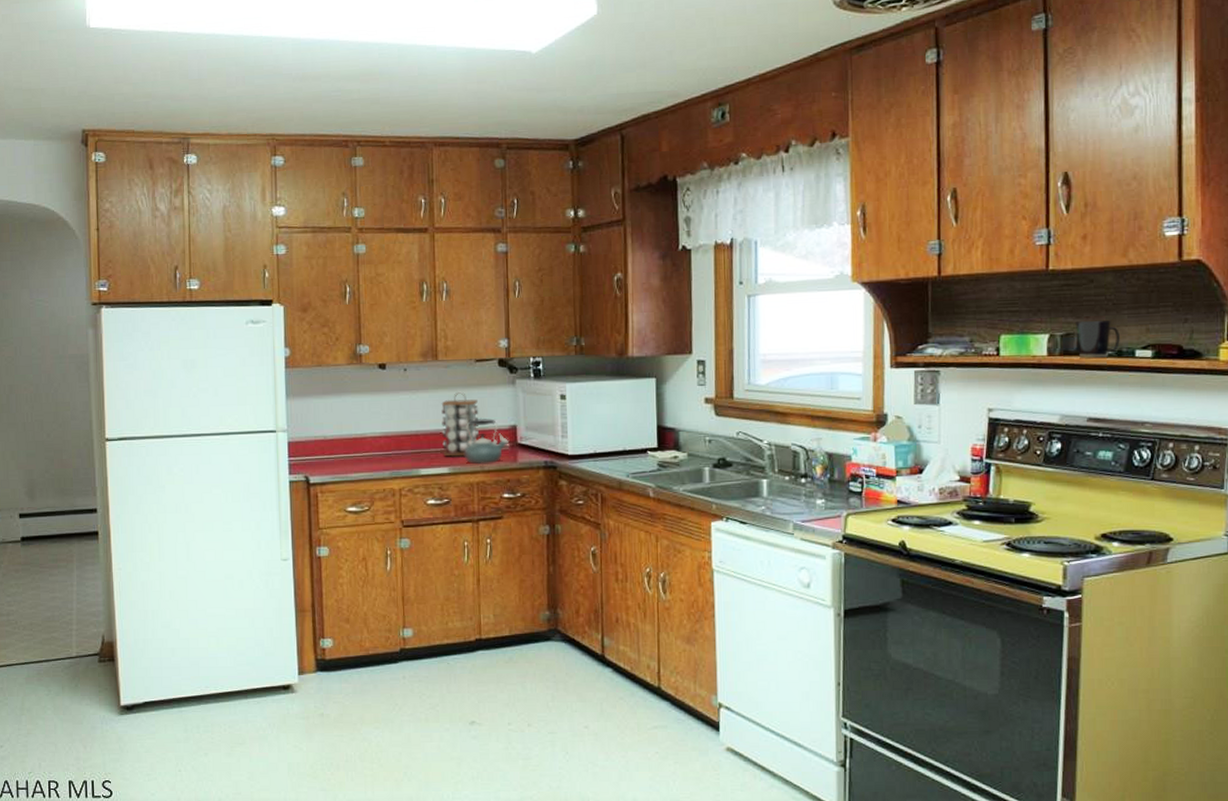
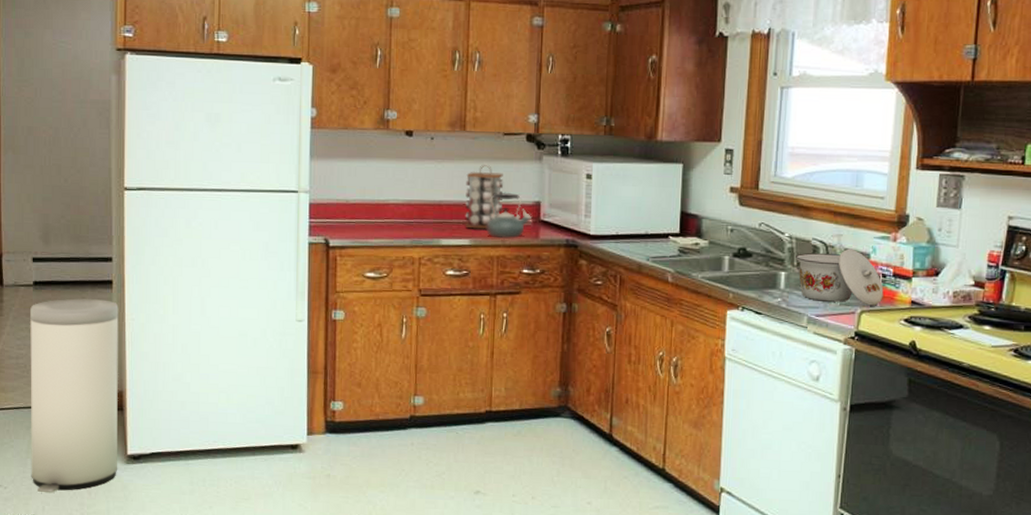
pedal bin: none [19,551,112,750] -> present [30,298,119,494]
cooking pot: none [775,451,868,508] -> present [794,248,884,306]

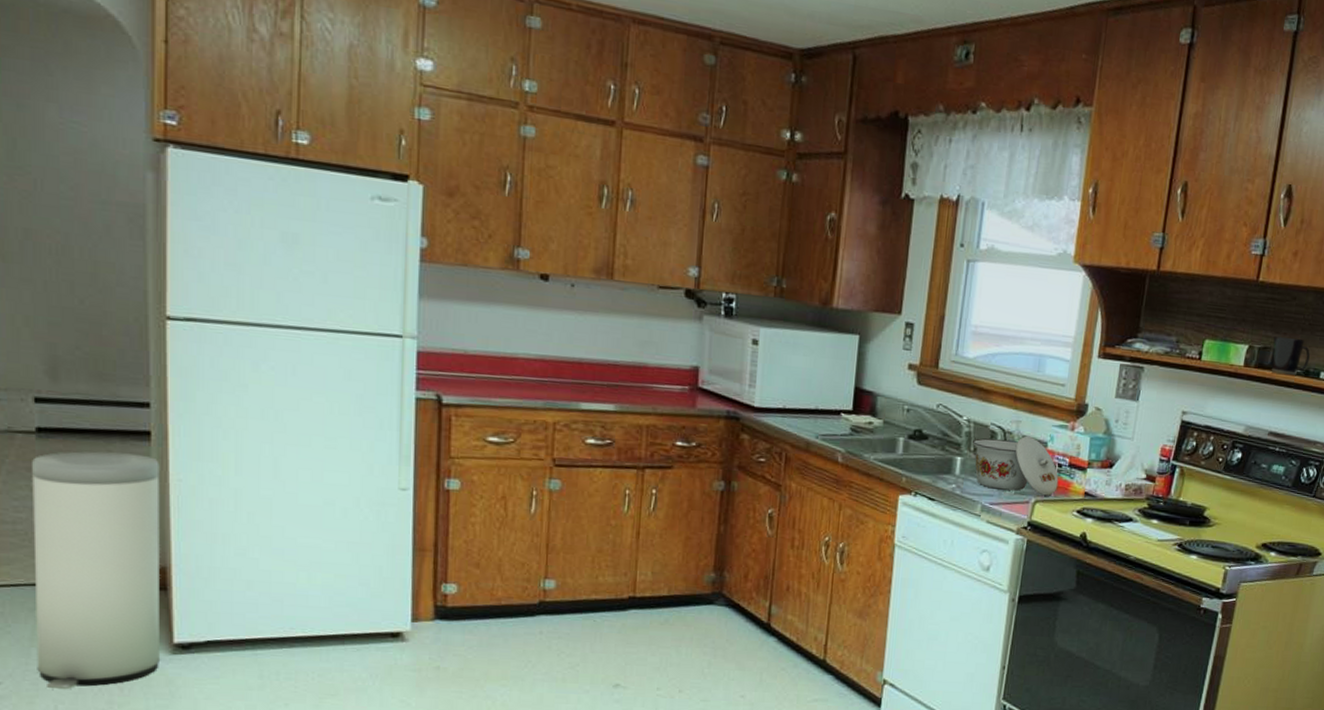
spice rack: present [465,164,504,229] -> none [609,319,657,394]
kettle: present [485,192,533,240] -> none [634,353,689,408]

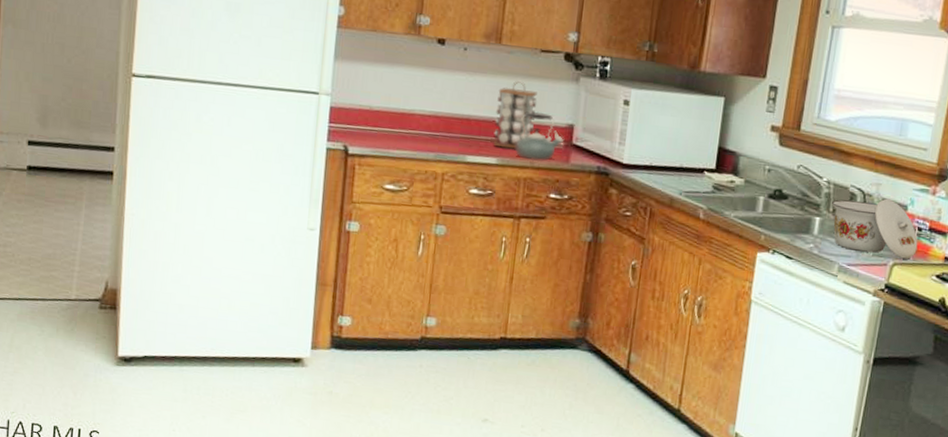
pedal bin: present [32,451,161,690] -> none [12,187,118,391]
spice rack: none [609,319,657,394] -> present [493,80,538,149]
kettle: none [634,353,689,408] -> present [514,111,565,162]

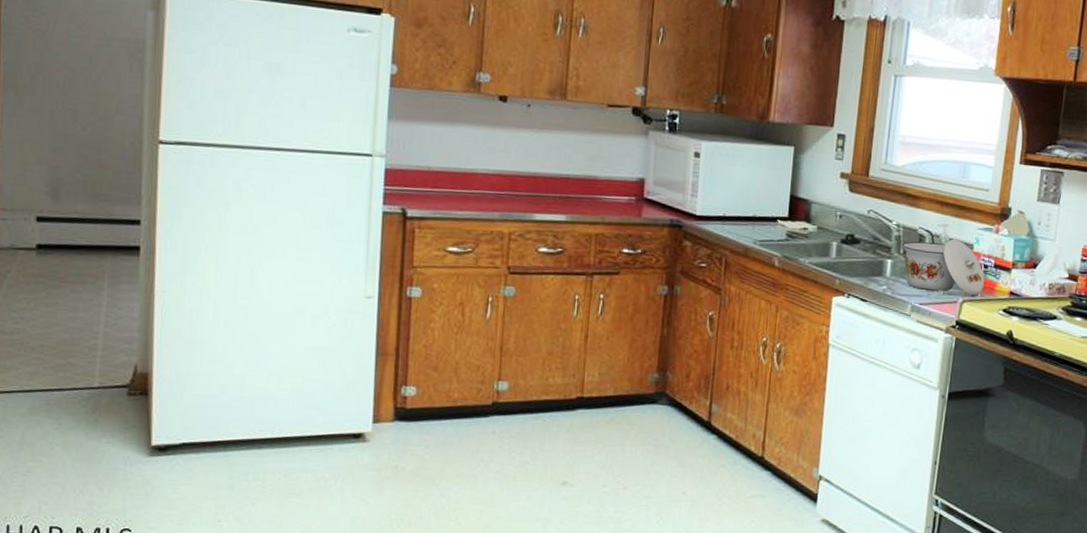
spice rack: present [493,80,538,149] -> none [561,136,606,205]
kettle: present [514,111,565,162] -> none [584,166,636,218]

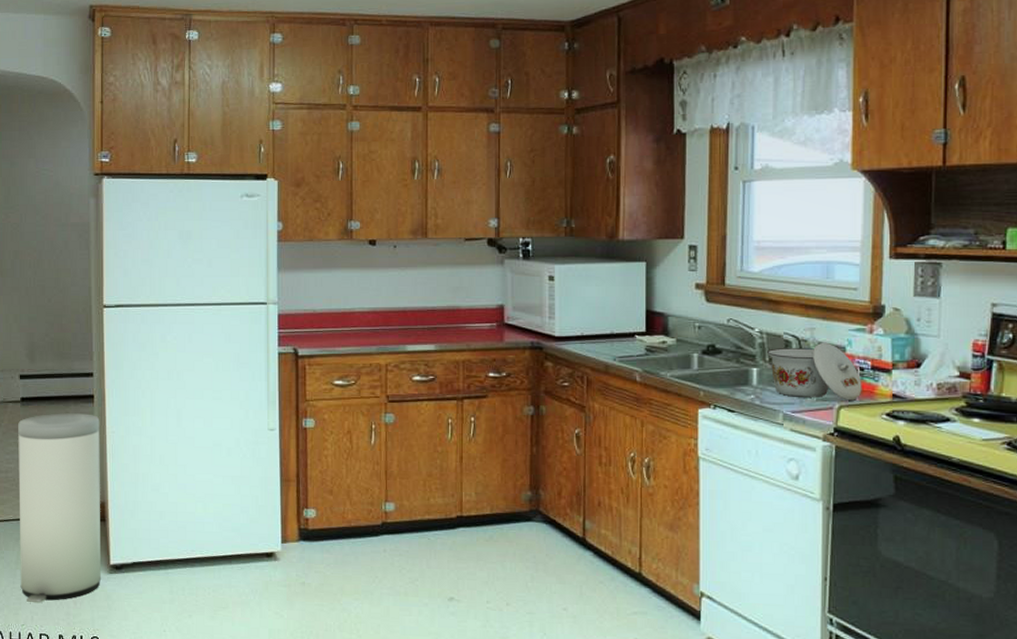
pedal bin: none [25,265,147,491] -> present [18,413,102,604]

